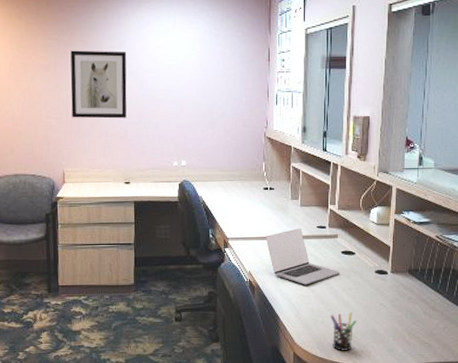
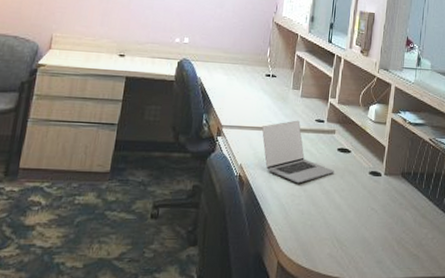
pen holder: present [330,312,357,351] -> none [320,216,347,261]

